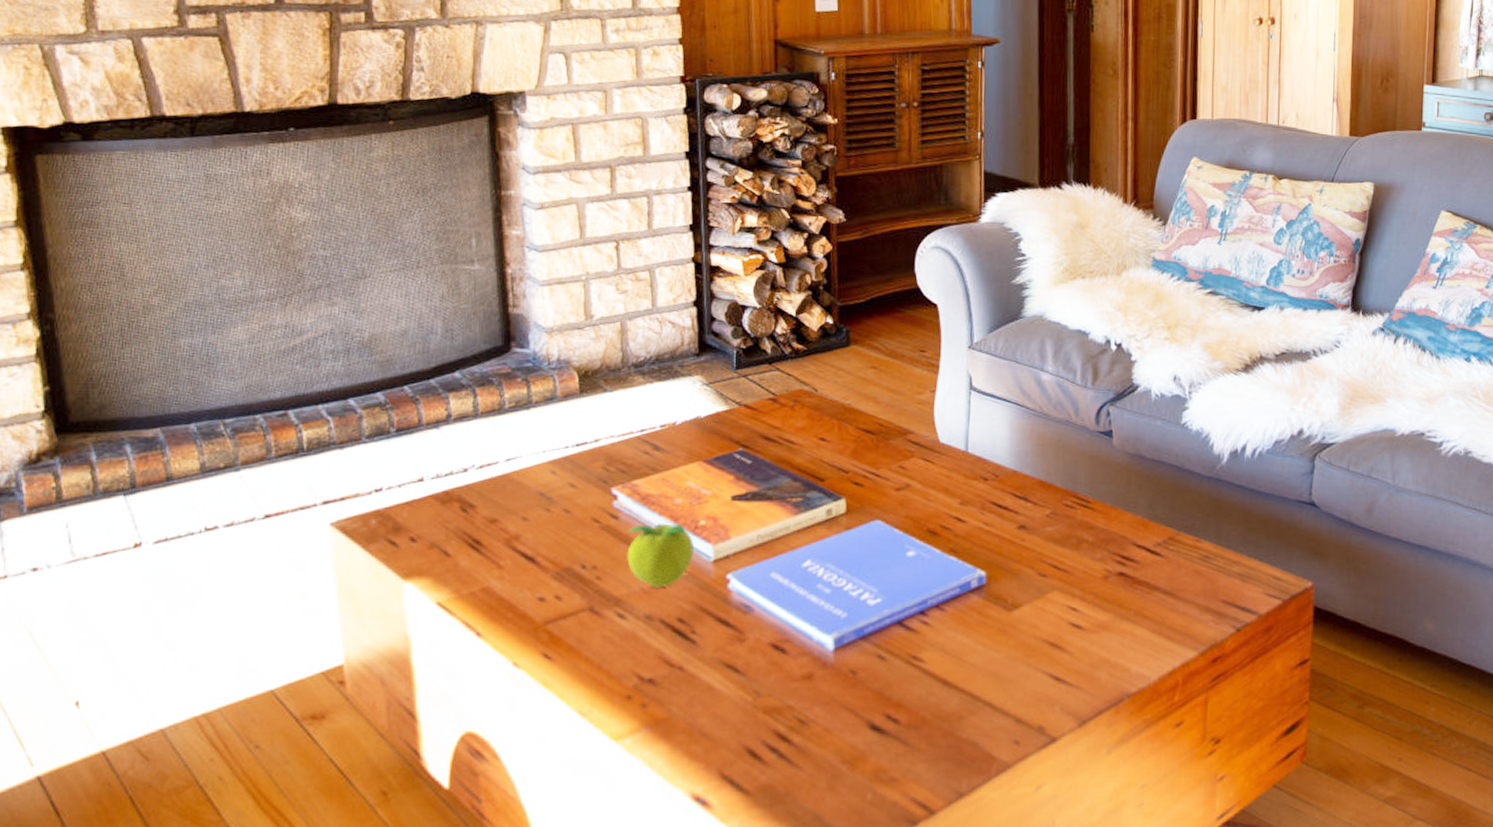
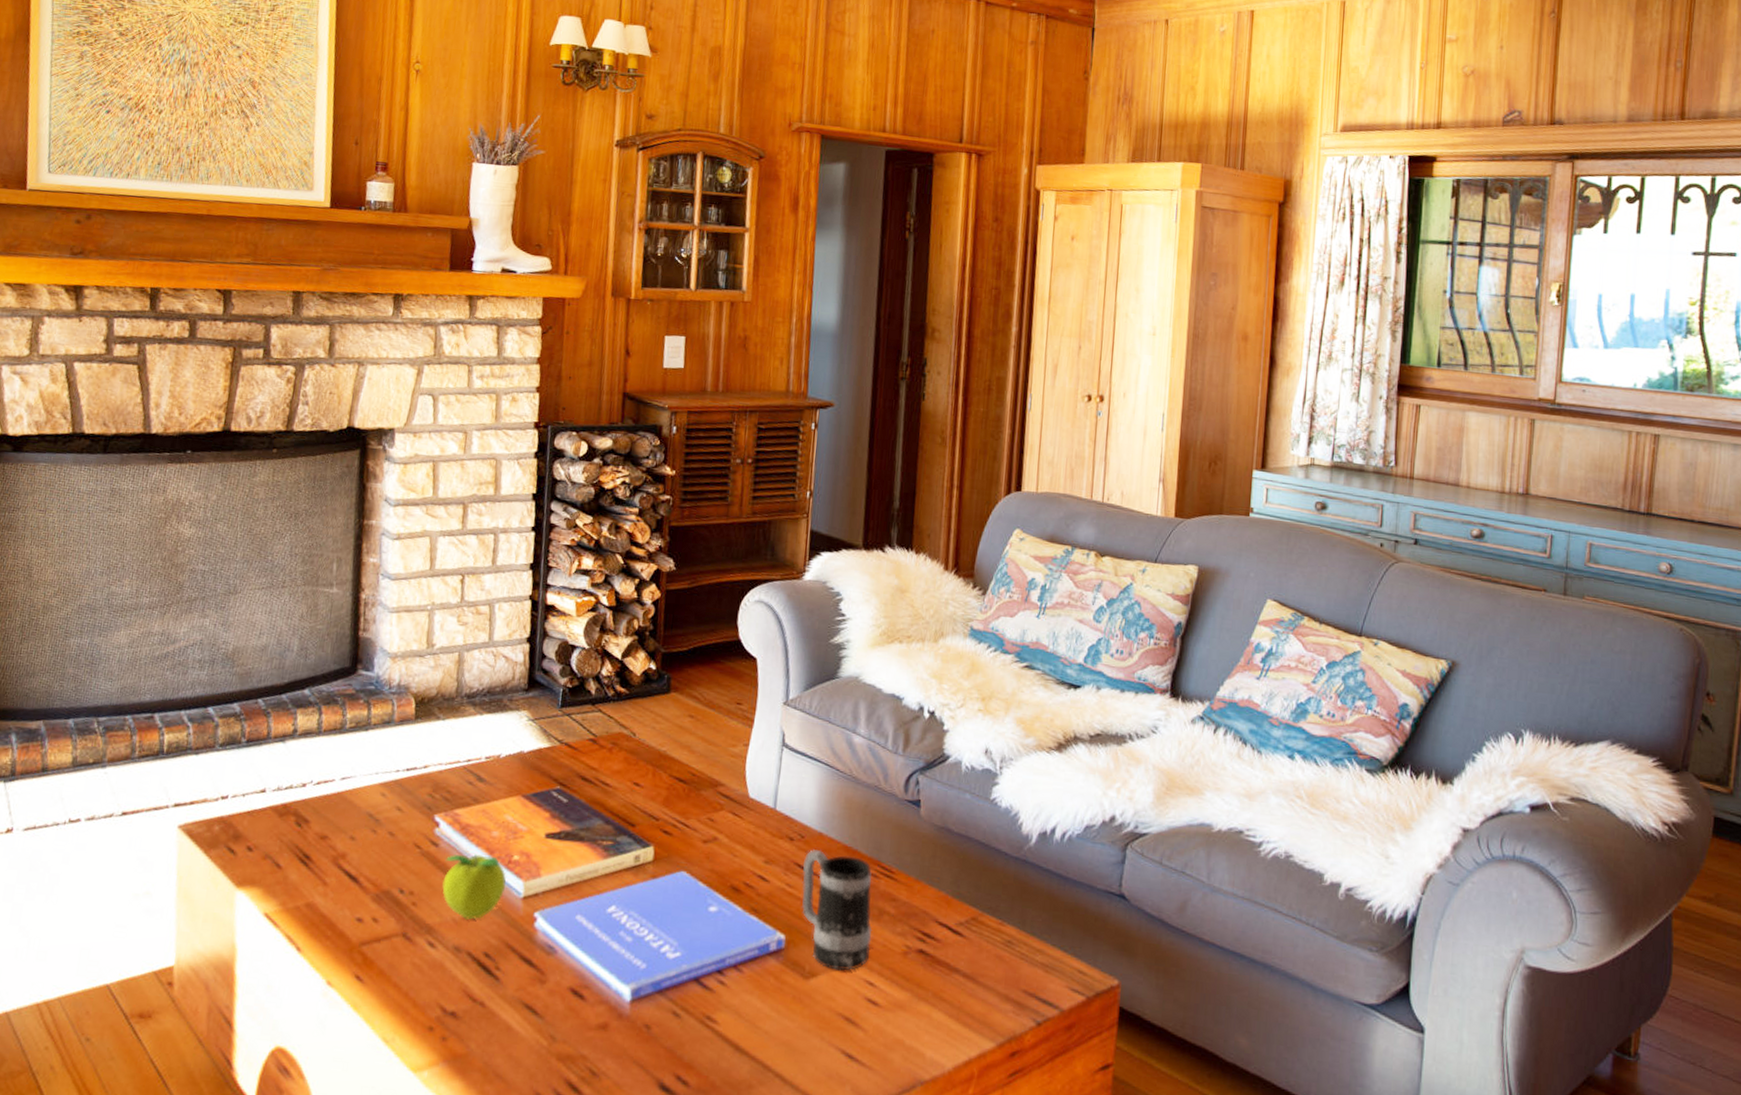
mug: none [998,487,1072,600] -> present [802,850,873,971]

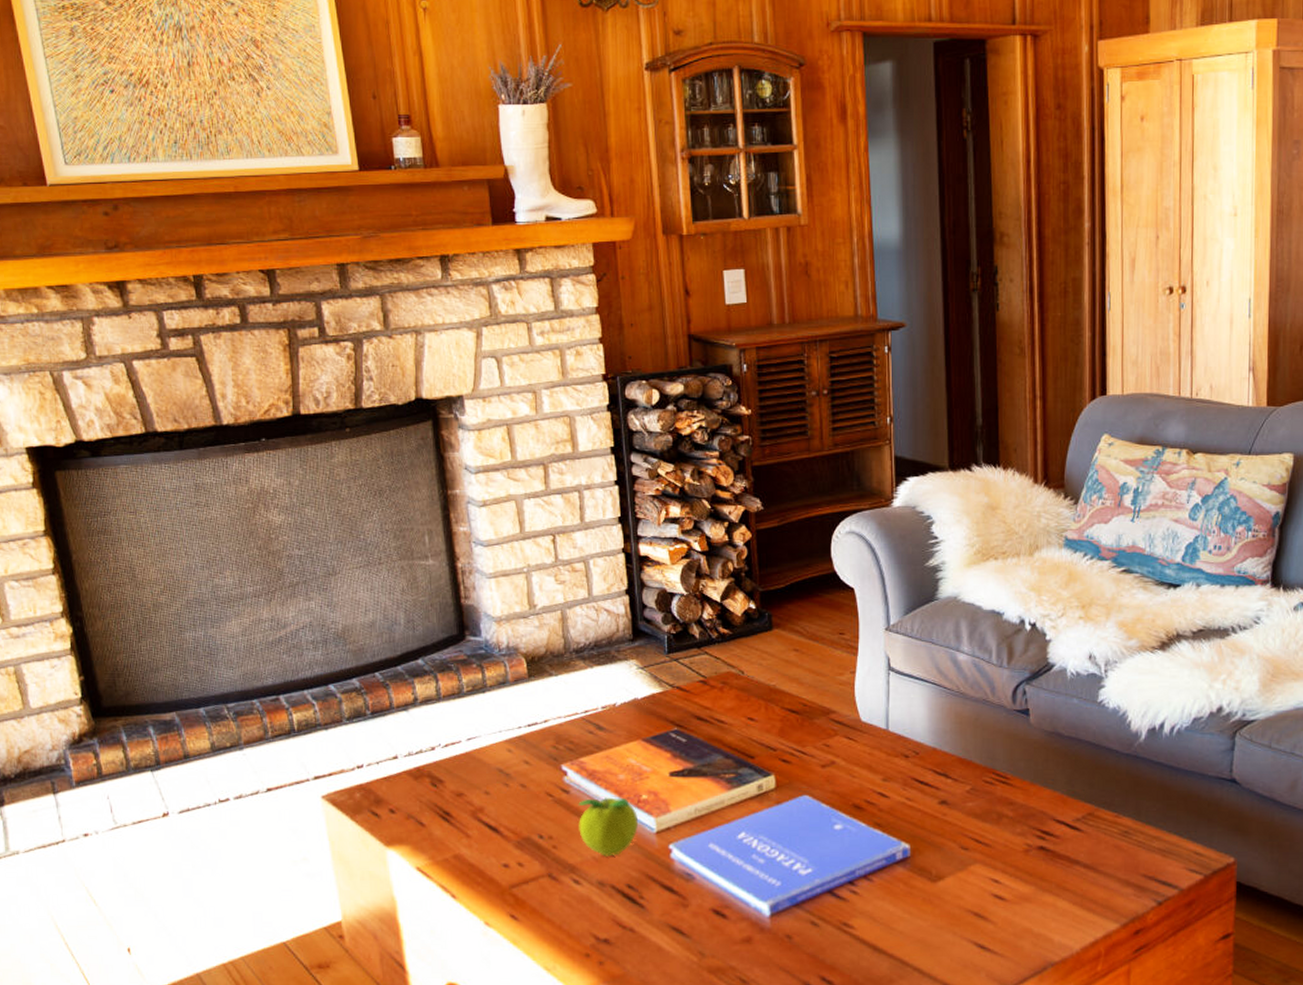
mug: present [802,850,873,971] -> none [920,764,993,872]

